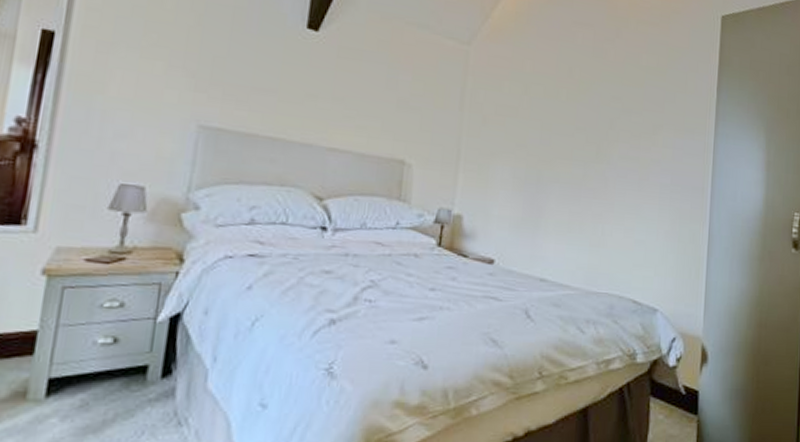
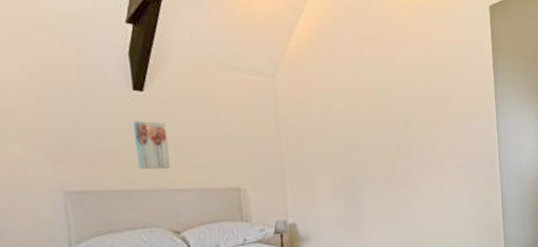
wall art: none [292,61,335,123] -> present [133,120,170,170]

